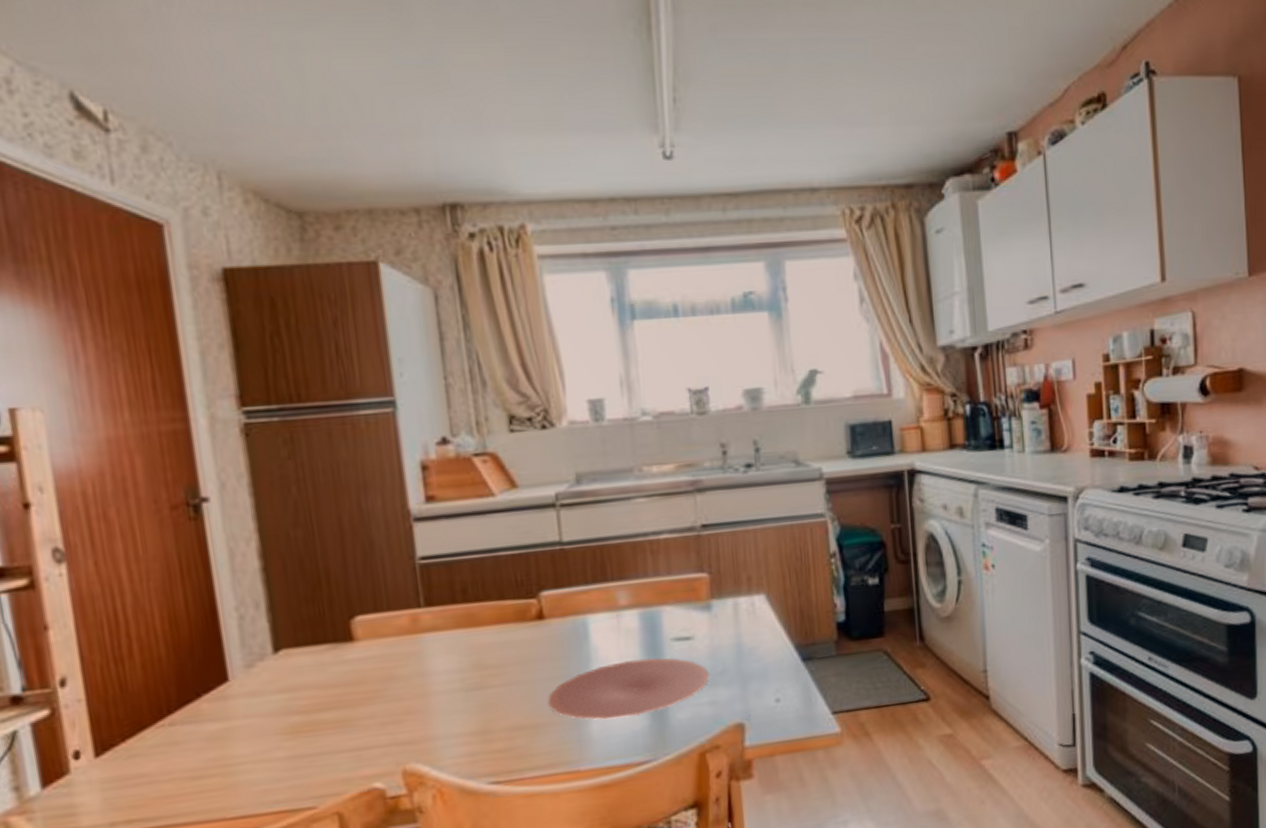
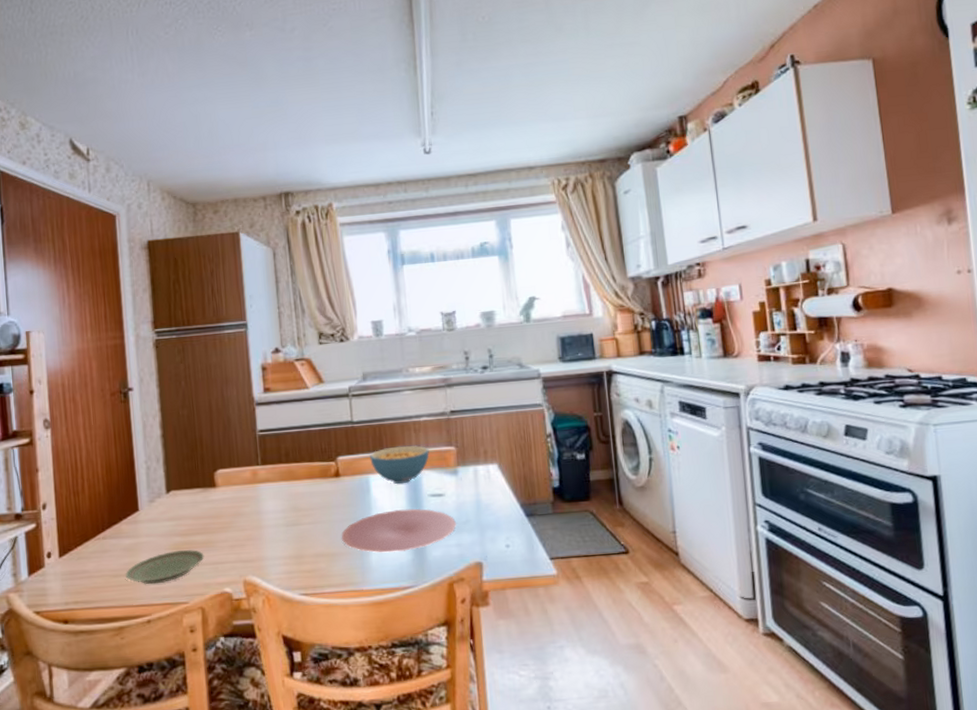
plate: none [211,732,340,788] -> present [125,549,205,585]
cereal bowl: none [588,573,673,627] -> present [370,445,429,485]

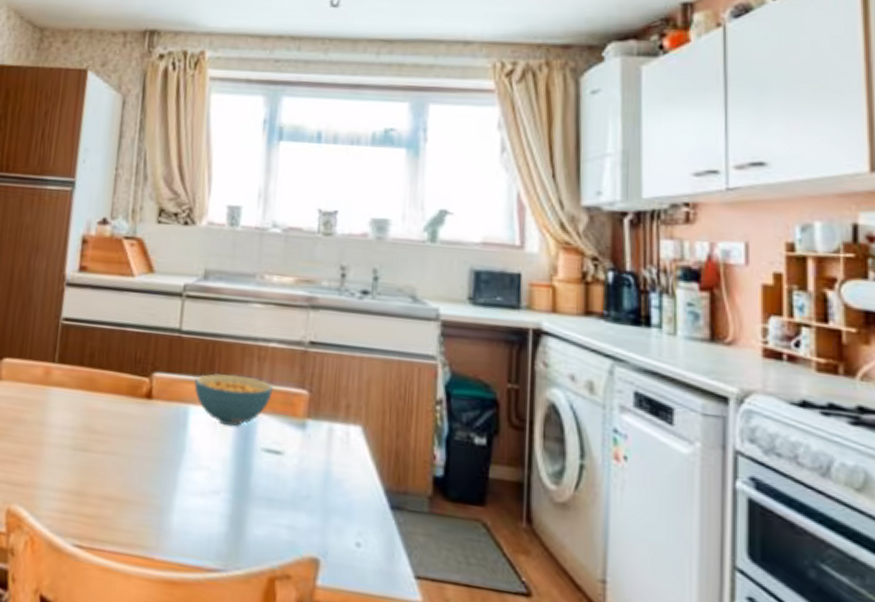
plate: present [341,508,457,553] -> none [138,458,294,519]

